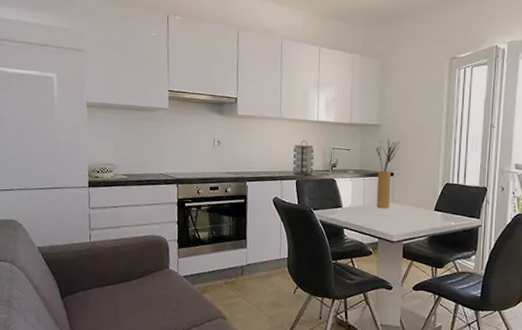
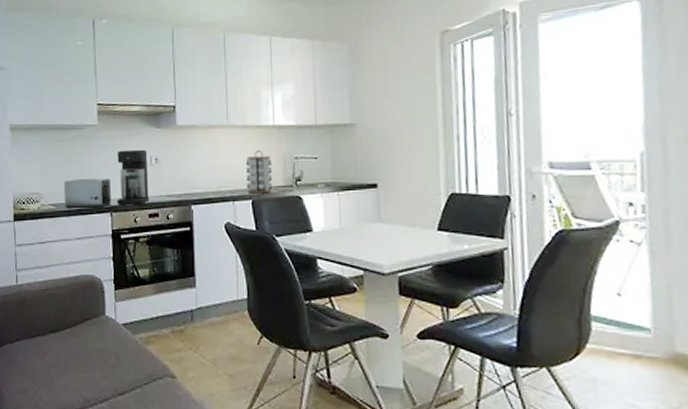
toaster: none [135,154,179,181] -> present [63,179,112,209]
coffee maker: none [182,132,212,179] -> present [116,149,150,204]
vase: present [376,138,401,209] -> none [351,140,383,231]

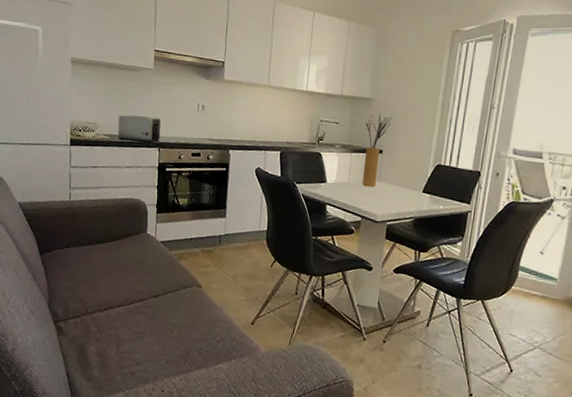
coffee maker: present [116,149,150,204] -> none [164,94,196,144]
spice rack: present [247,151,272,194] -> none [277,110,301,148]
vase: none [351,140,383,231] -> present [362,113,393,188]

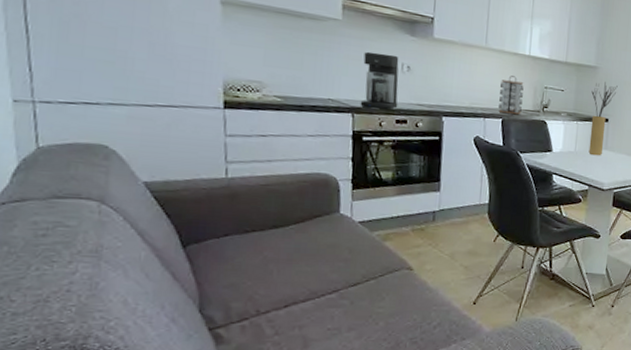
toaster: present [117,114,161,144] -> none [294,72,355,108]
coffee maker: none [164,94,196,144] -> present [360,51,399,109]
spice rack: none [277,110,301,148] -> present [498,75,524,115]

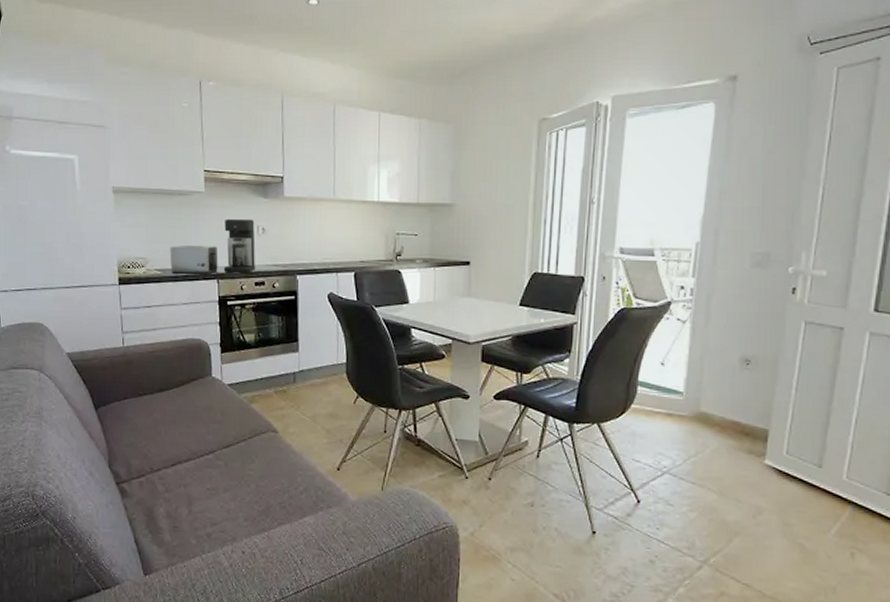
toaster: none [294,72,355,108] -> present [169,246,218,276]
spice rack: present [498,75,524,115] -> none [350,225,374,267]
vase: present [588,82,618,156] -> none [448,220,478,305]

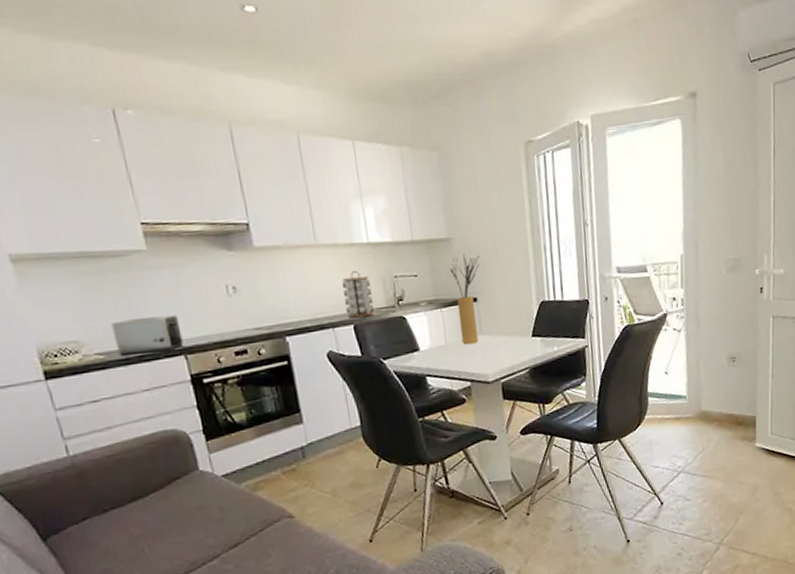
coffee maker: present [223,218,256,272] -> none [181,277,234,345]
spice rack: none [350,225,374,267] -> present [342,271,374,319]
vase: none [448,220,478,305] -> present [450,254,480,345]

